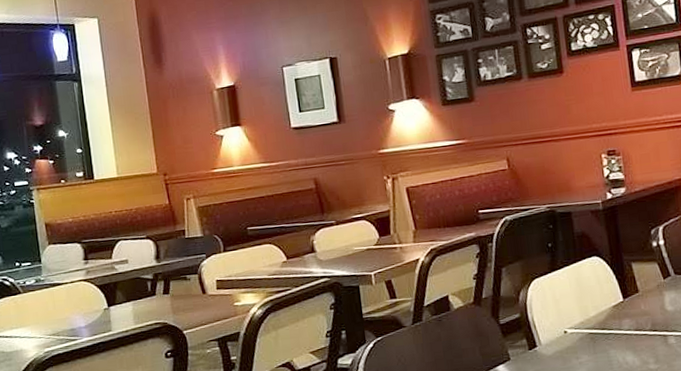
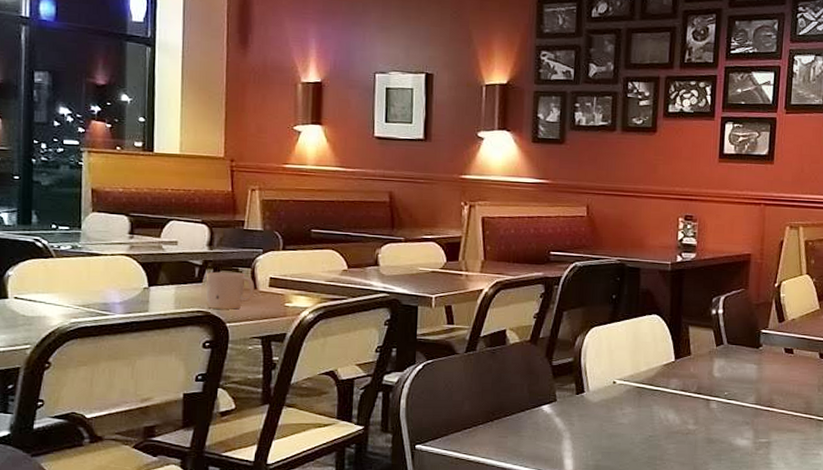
mug: none [158,280,205,319] -> present [206,271,255,310]

